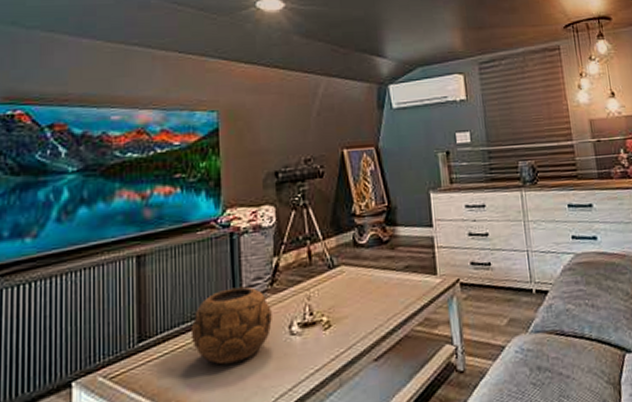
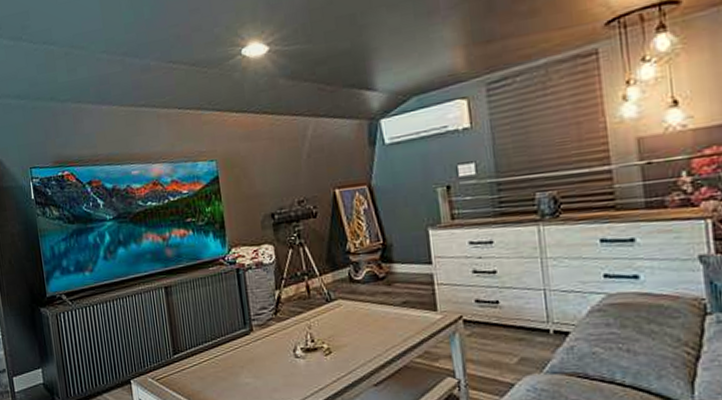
decorative bowl: present [190,286,272,365] -> none [212,315,278,377]

